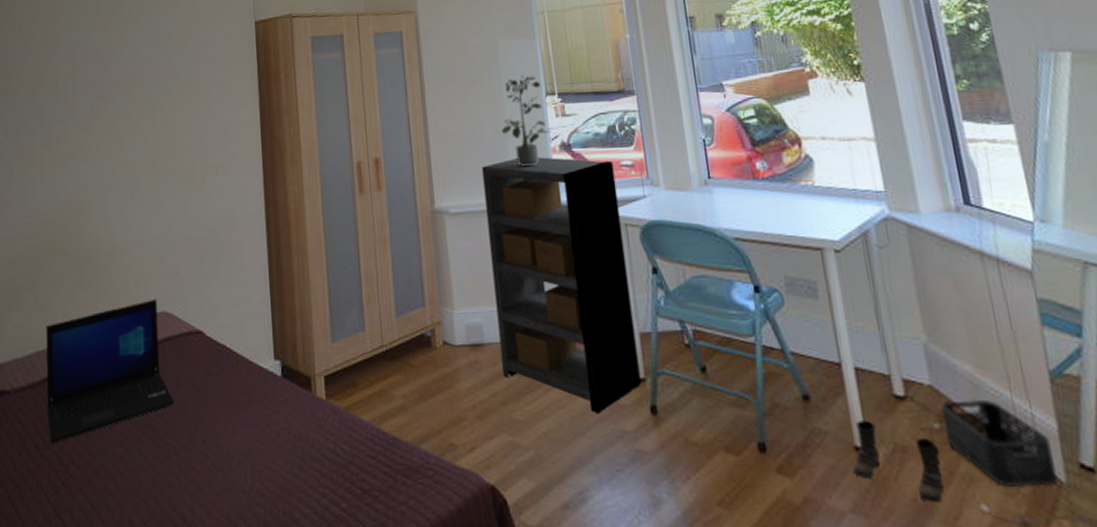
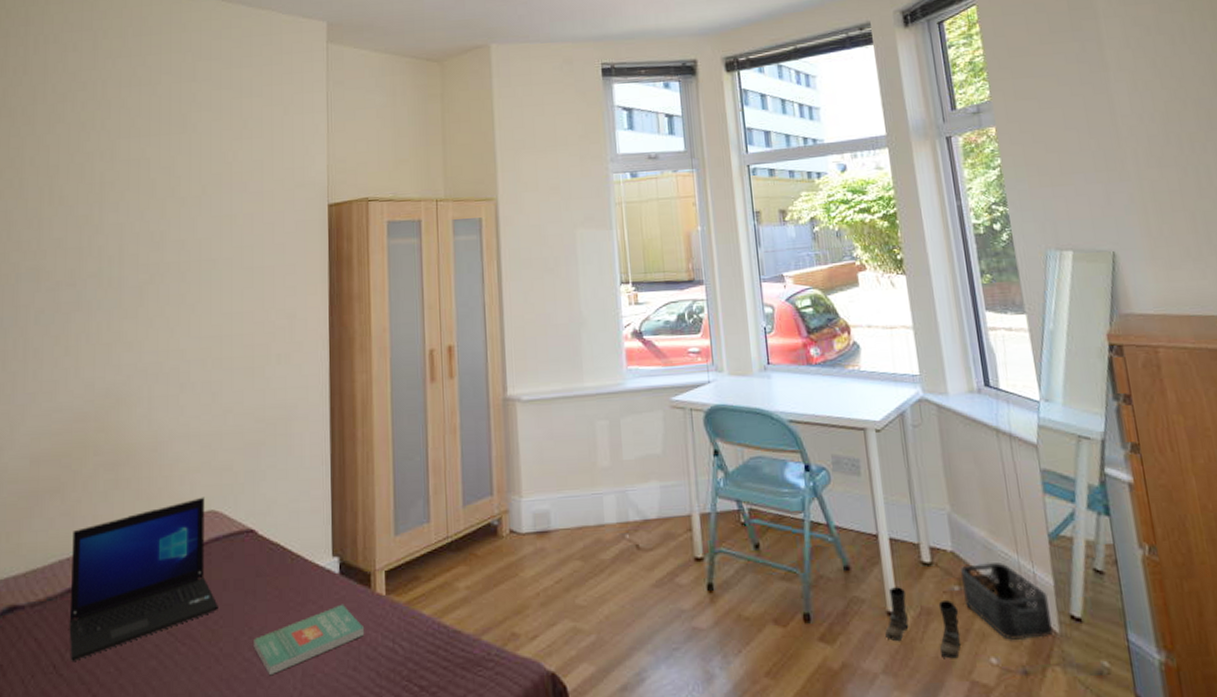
book: none [206,405,308,469] -> present [253,604,365,676]
shelving unit: present [482,157,641,413] -> none [555,344,699,594]
potted plant: present [501,75,551,167] -> none [575,264,624,354]

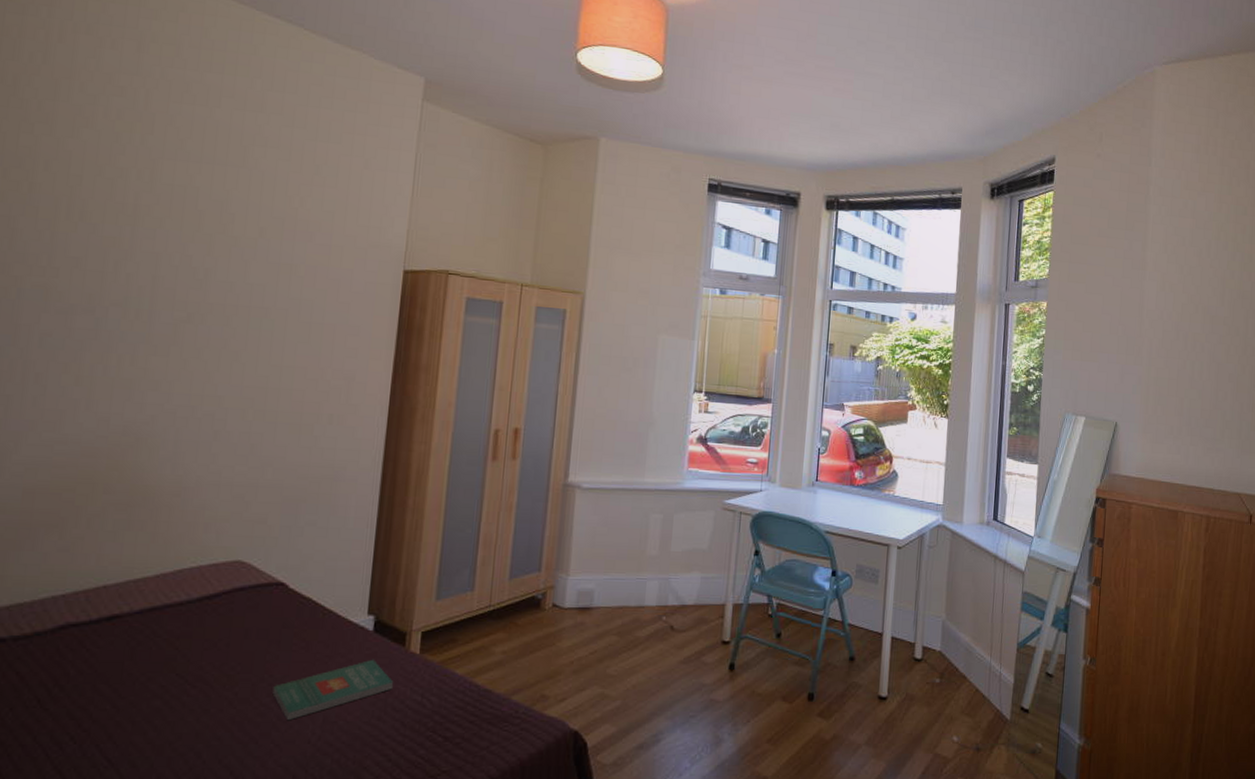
laptop: present [69,497,218,661] -> none [59,546,237,696]
boots: present [885,587,961,659] -> none [873,677,936,736]
storage bin: present [961,562,1054,641] -> none [941,661,1008,725]

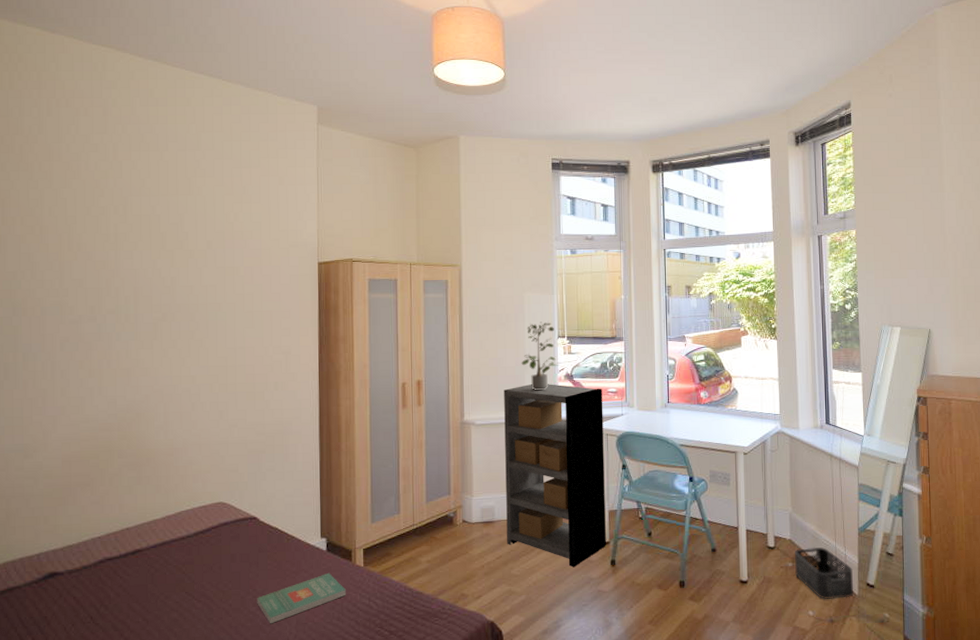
shelving unit: none [605,445,741,669] -> present [504,384,606,567]
potted plant: none [646,371,692,454] -> present [521,321,559,391]
storage bin: none [941,661,1008,725] -> present [794,547,854,600]

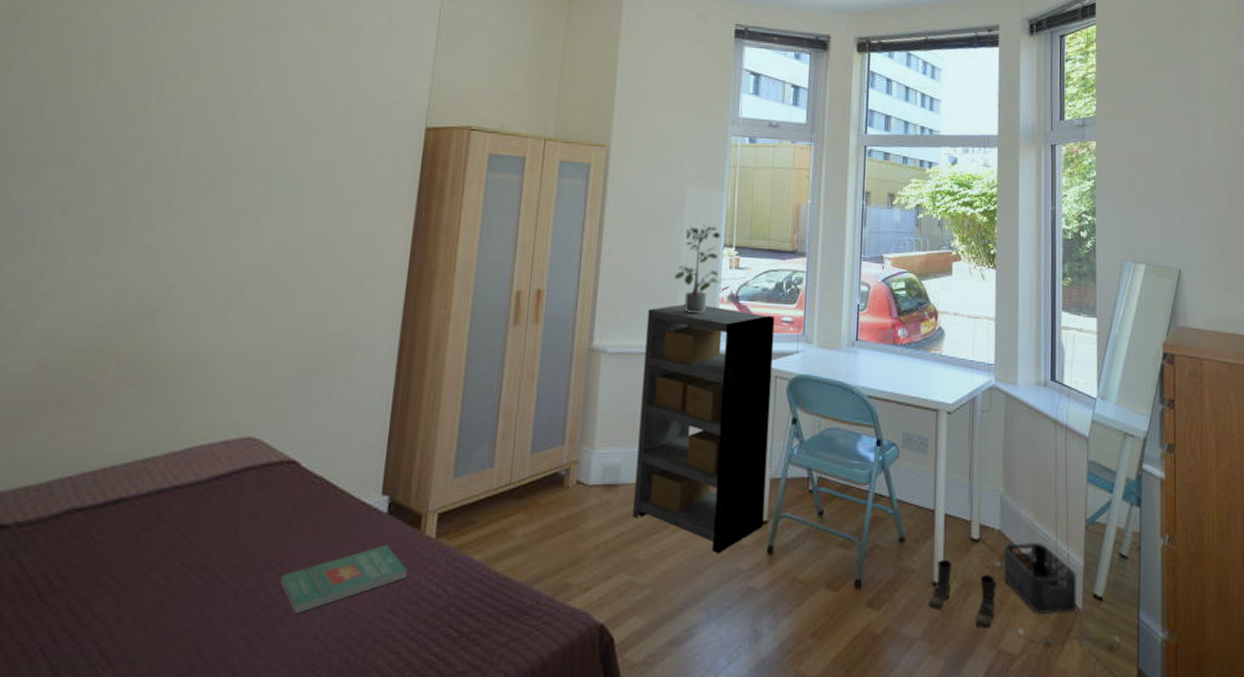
boots: none [737,563,790,612] -> present [928,560,997,629]

